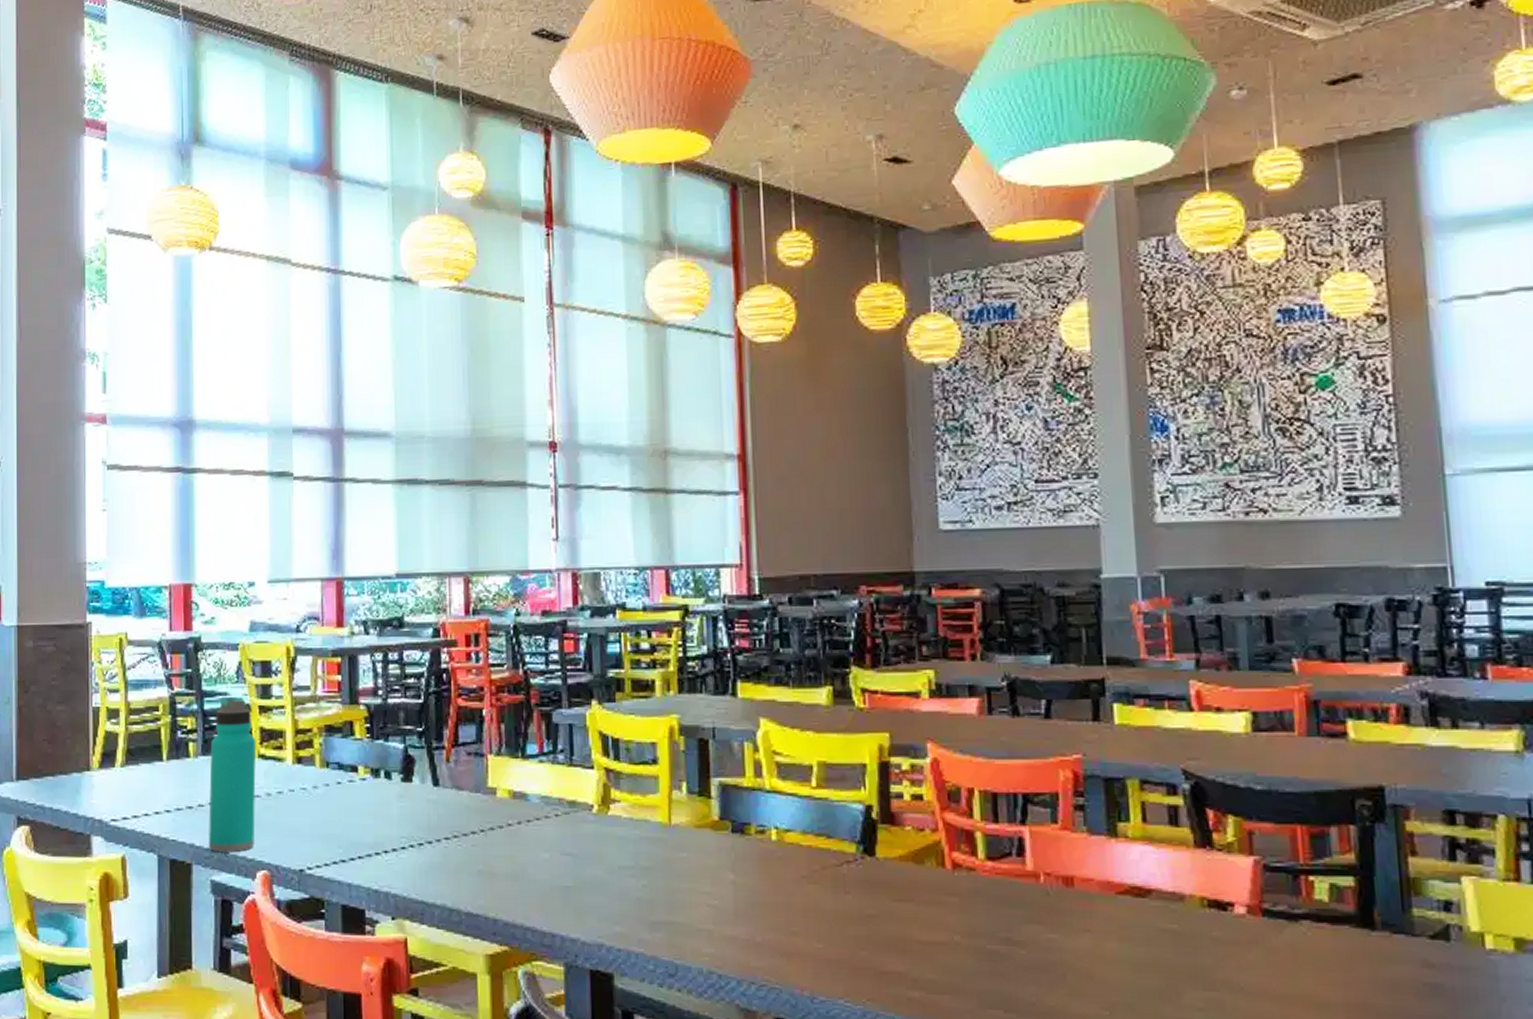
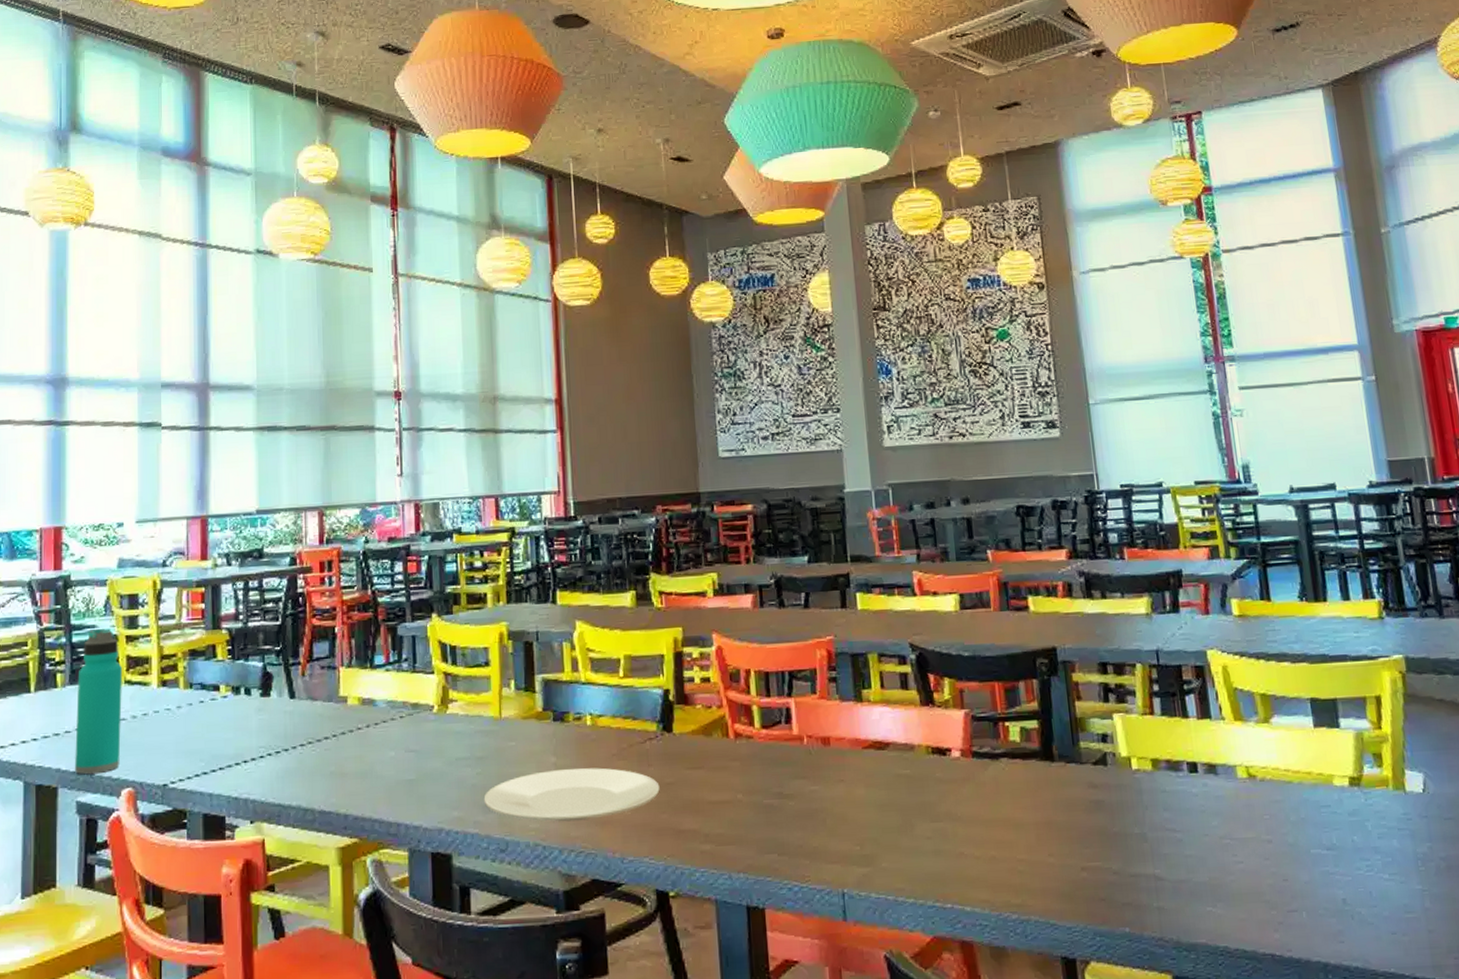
plate: none [650,888,859,950] -> present [483,767,660,822]

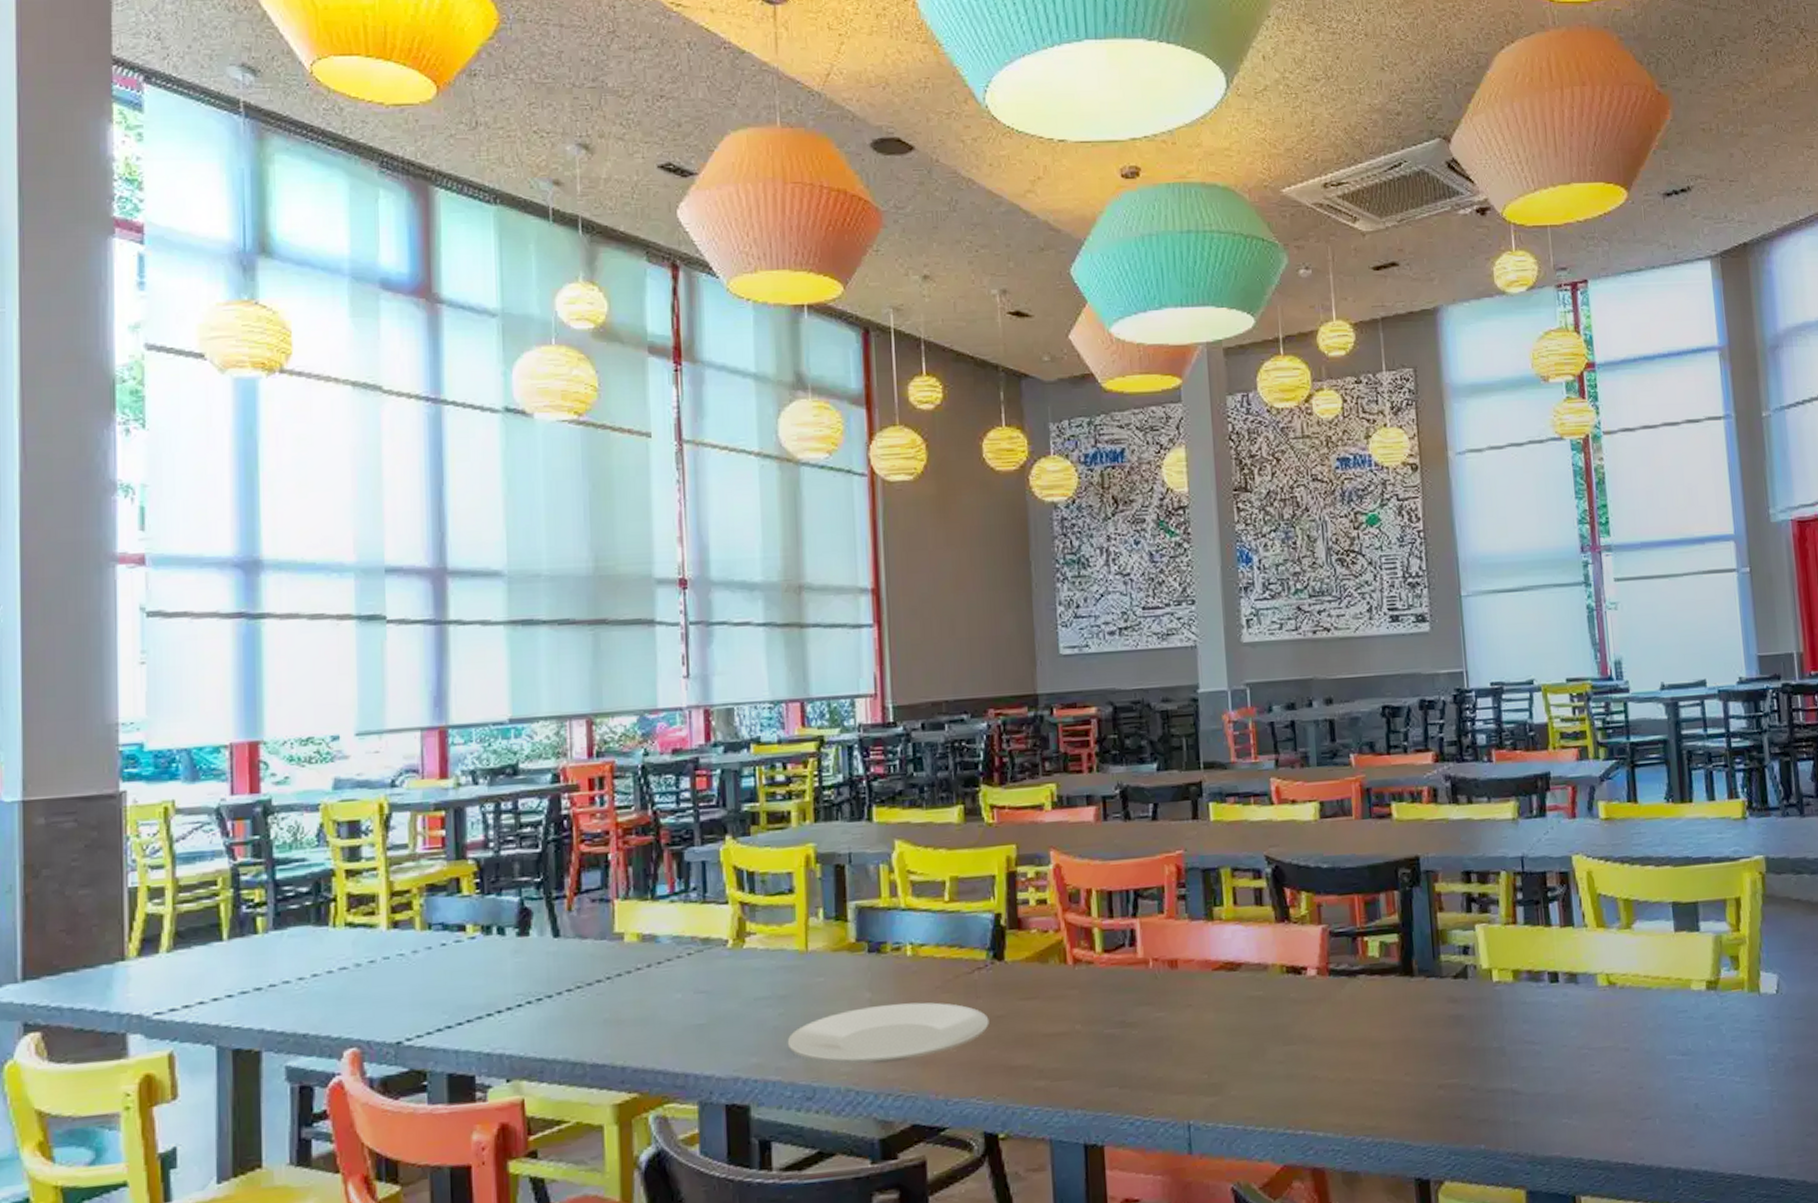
water bottle: present [75,629,123,774] -> none [282,862,343,1034]

